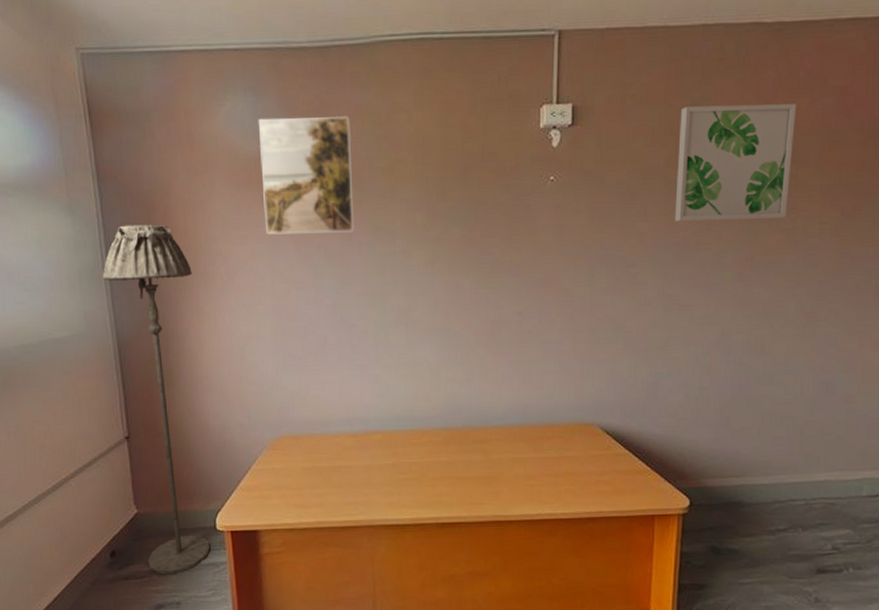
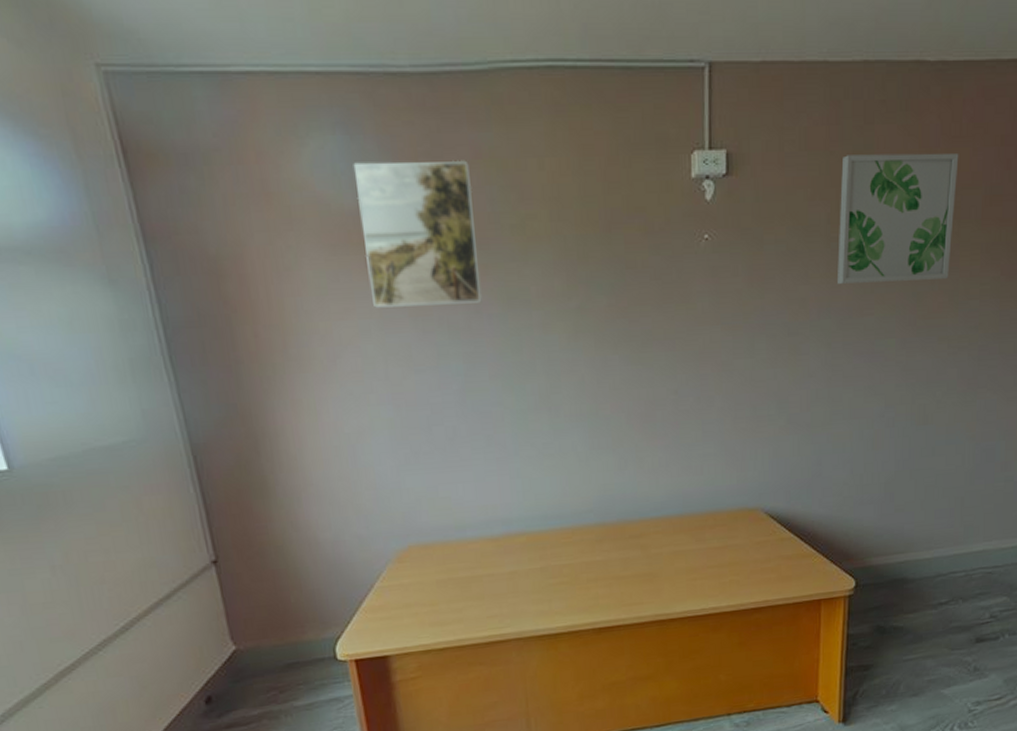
floor lamp: present [102,224,211,574] -> none [162,297,332,718]

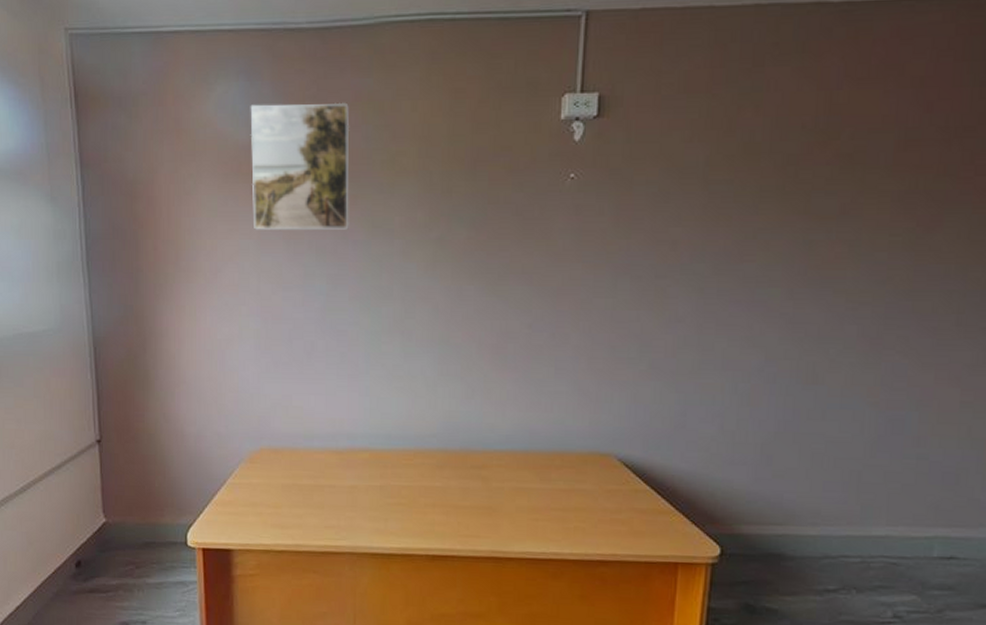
wall art: present [838,152,959,284] -> none [715,95,866,228]

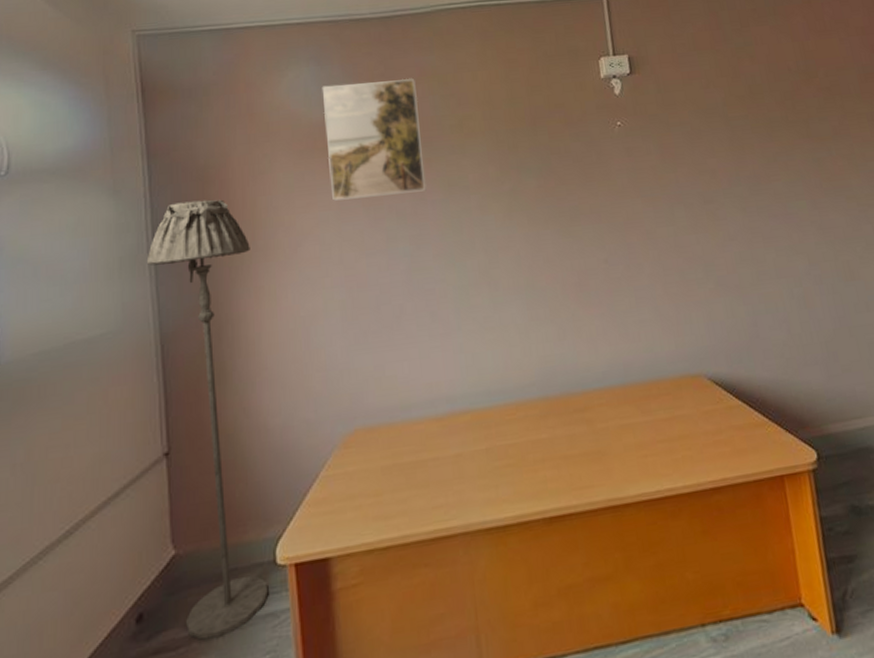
floor lamp: none [81,215,180,591] -> present [146,199,269,640]

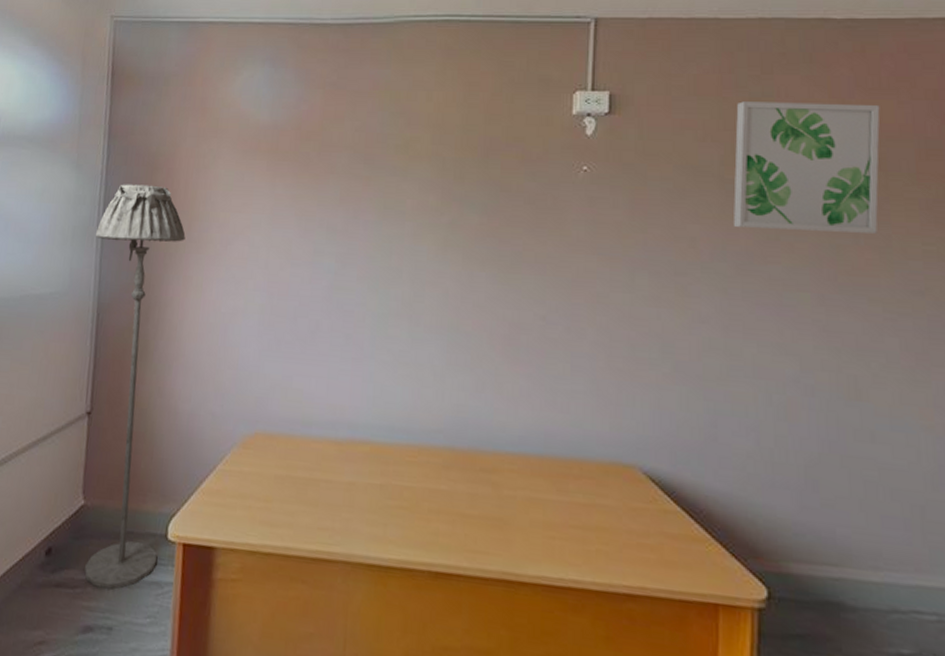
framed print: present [322,77,426,201] -> none [267,88,367,210]
wall art: none [727,44,843,155] -> present [733,101,880,234]

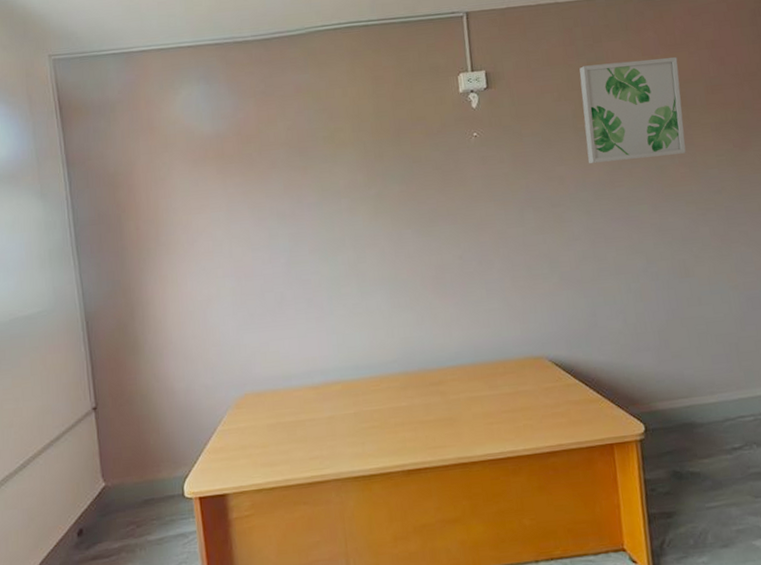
floor lamp: present [84,184,186,590] -> none [71,201,179,551]

